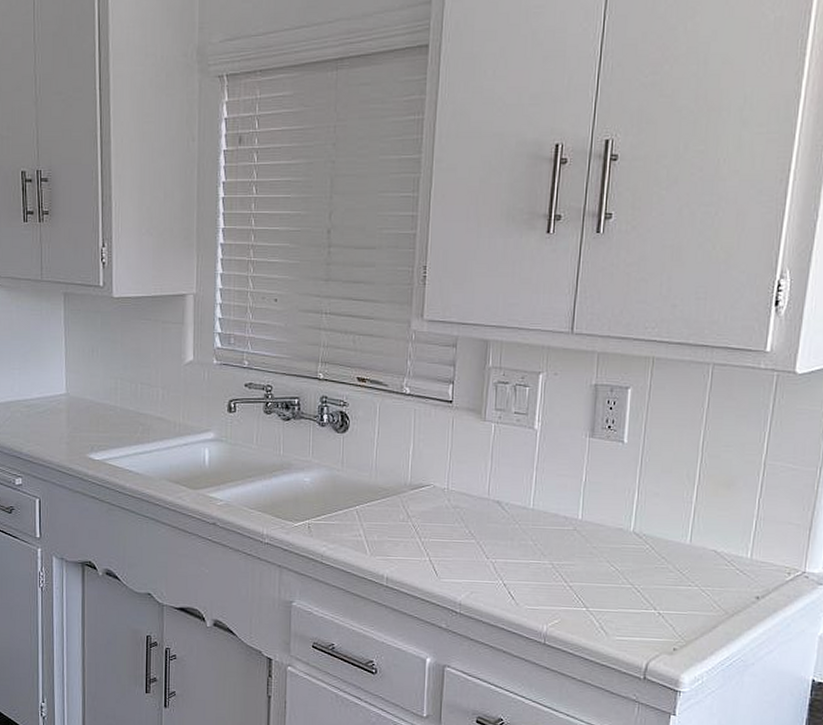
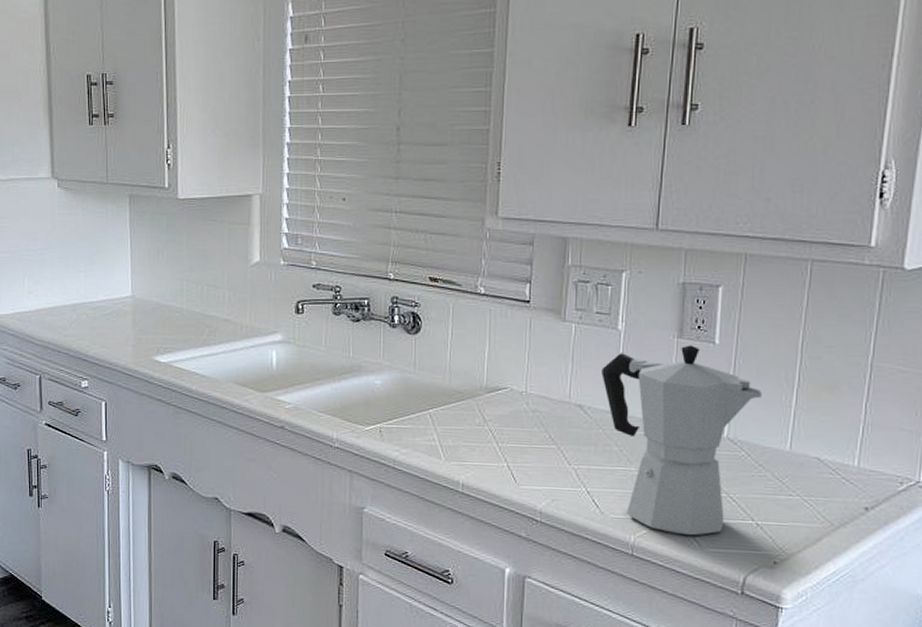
moka pot: none [518,444,666,625] -> present [601,345,762,536]

